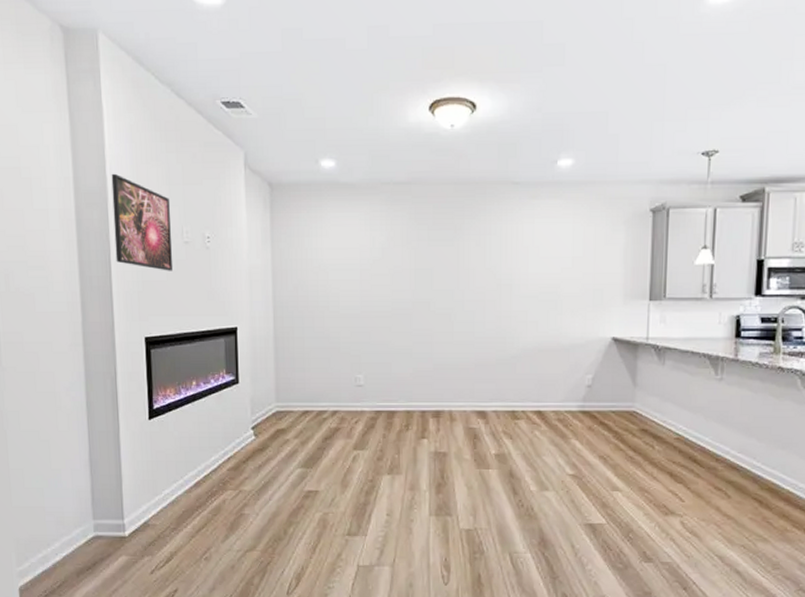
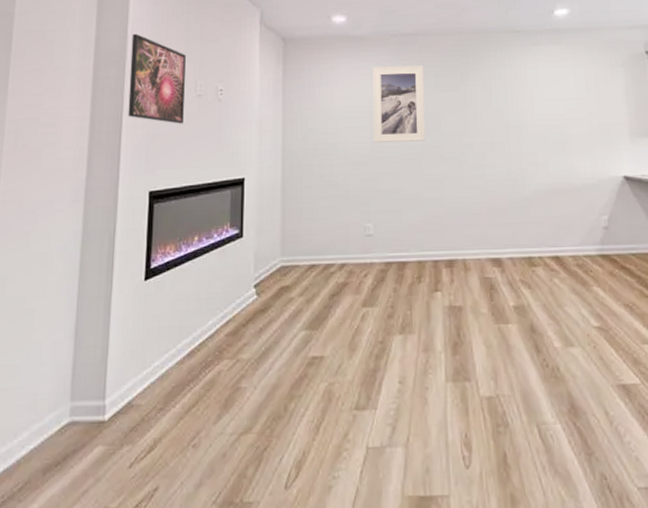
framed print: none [363,216,417,296] -> present [372,65,426,143]

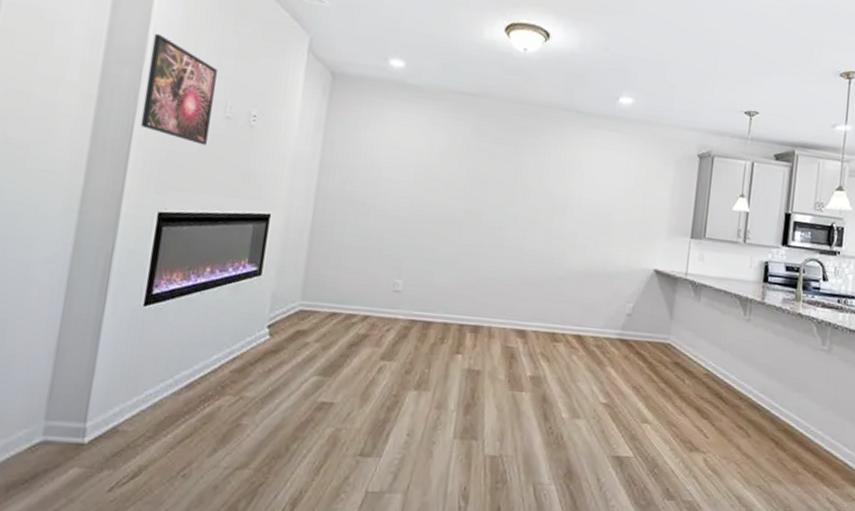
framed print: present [372,65,426,143] -> none [415,120,480,206]

